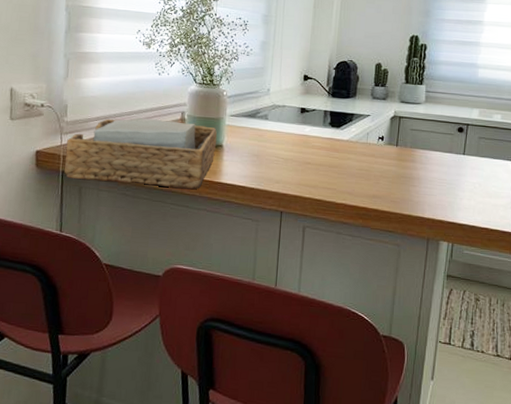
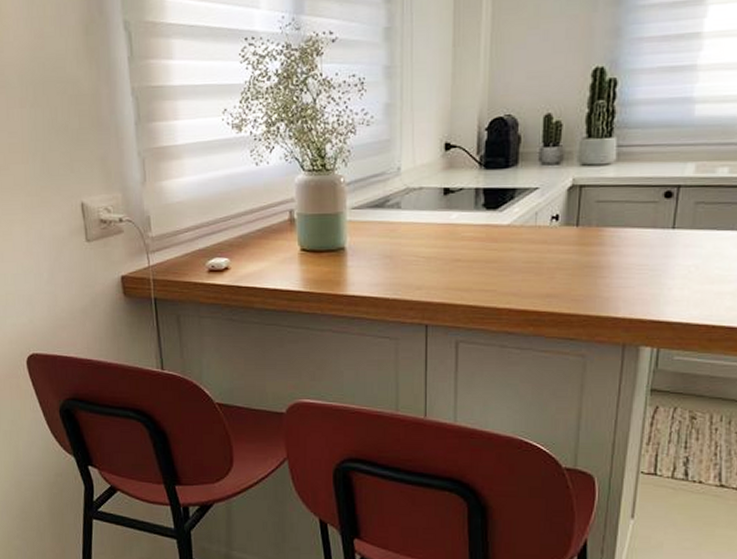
napkin holder: present [64,118,217,190] -> none [155,222,337,307]

